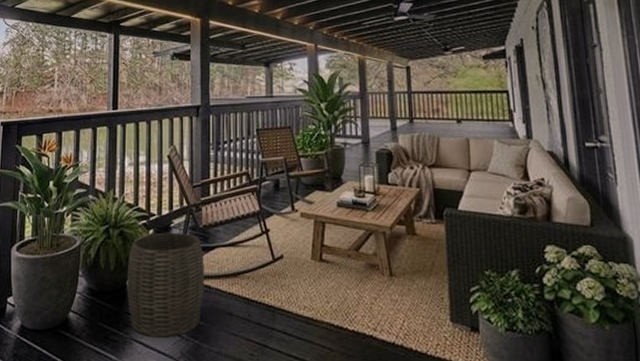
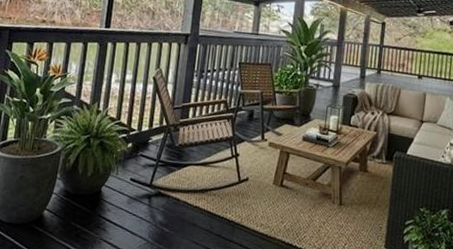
woven basket: present [126,232,204,338] -> none [101,147,177,241]

